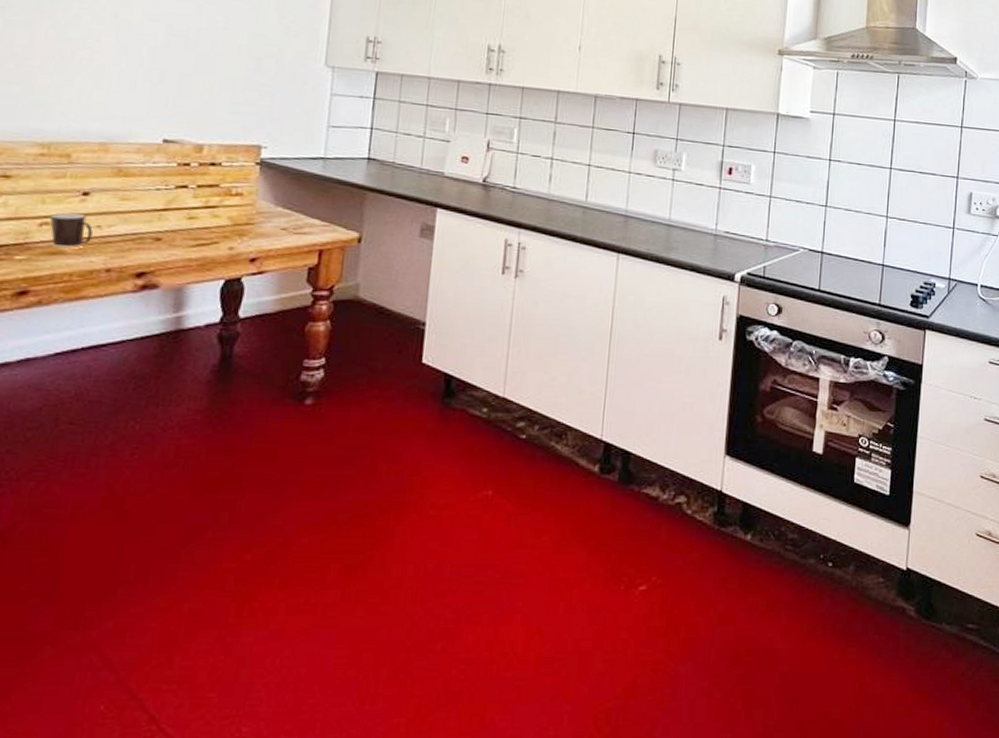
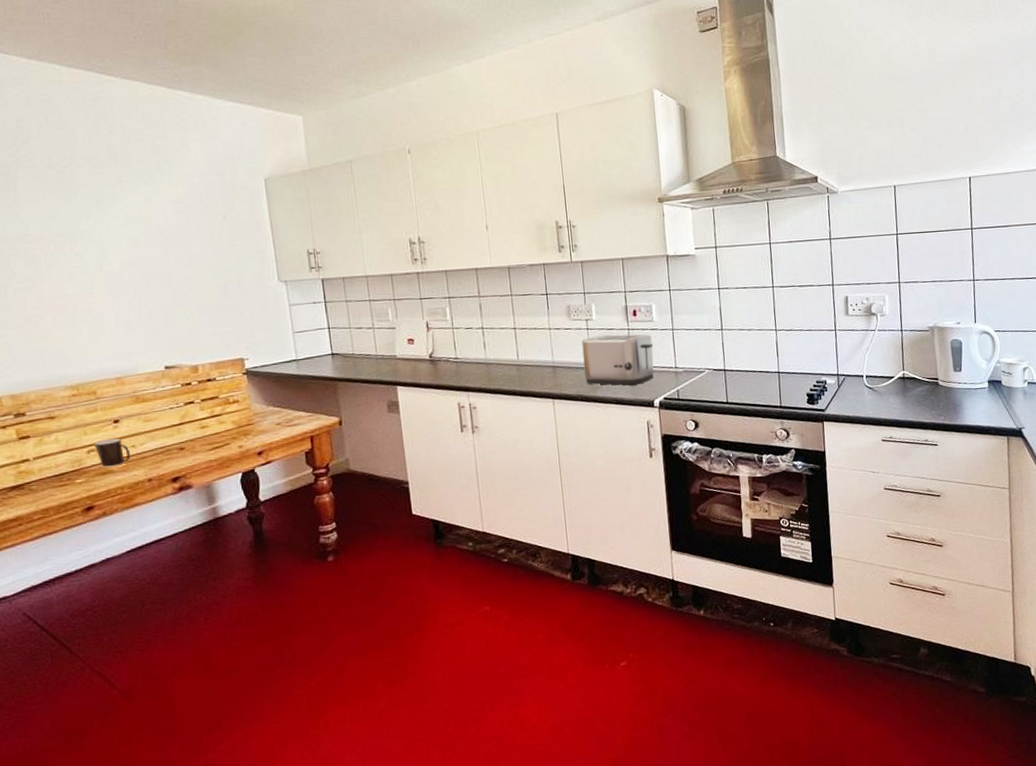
toaster: none [660,189,746,253] -> present [581,334,654,386]

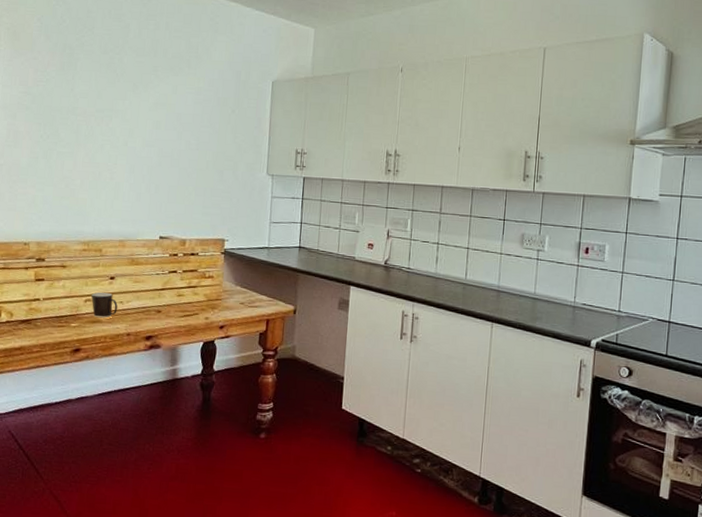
toaster: present [581,334,654,386] -> none [526,267,600,322]

